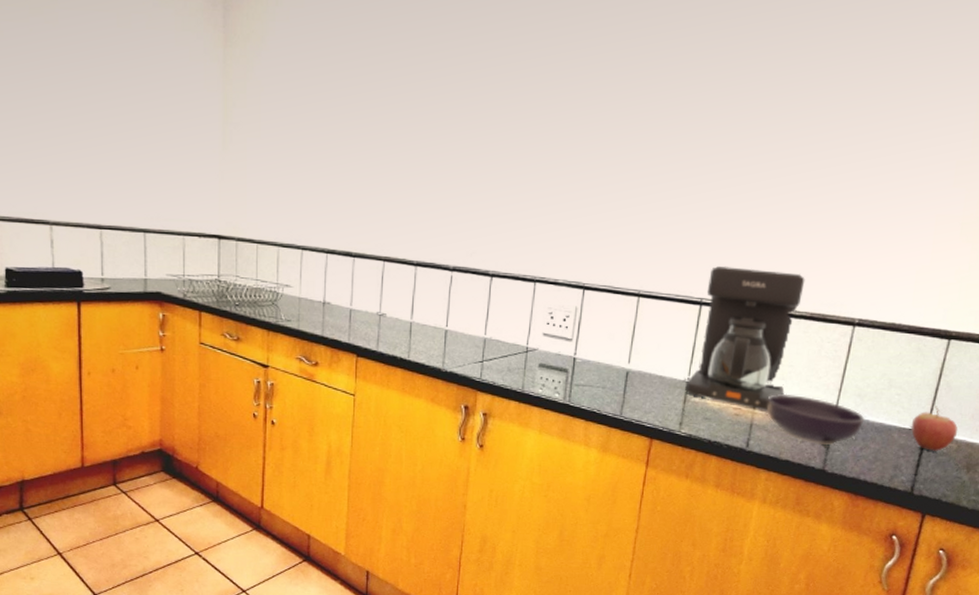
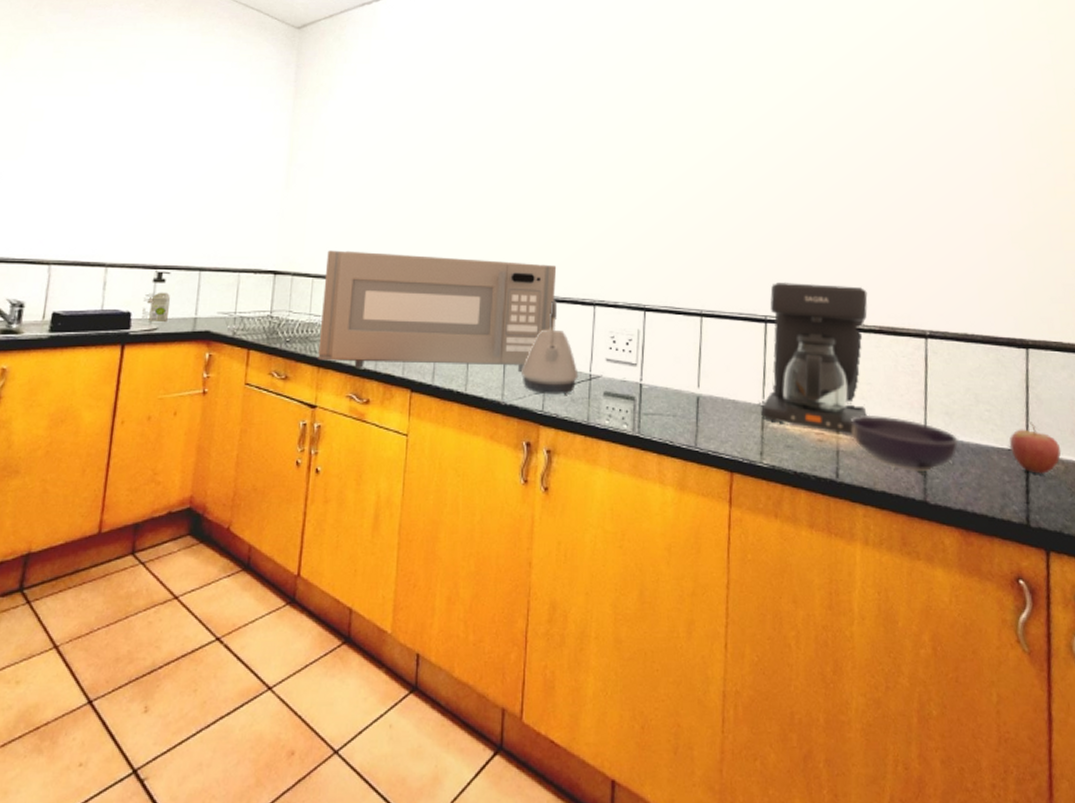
soap dispenser: none [93,231,119,283] -> present [142,271,171,323]
microwave: none [267,216,500,343] -> present [318,250,557,373]
kettle: none [462,275,516,365] -> present [521,300,579,395]

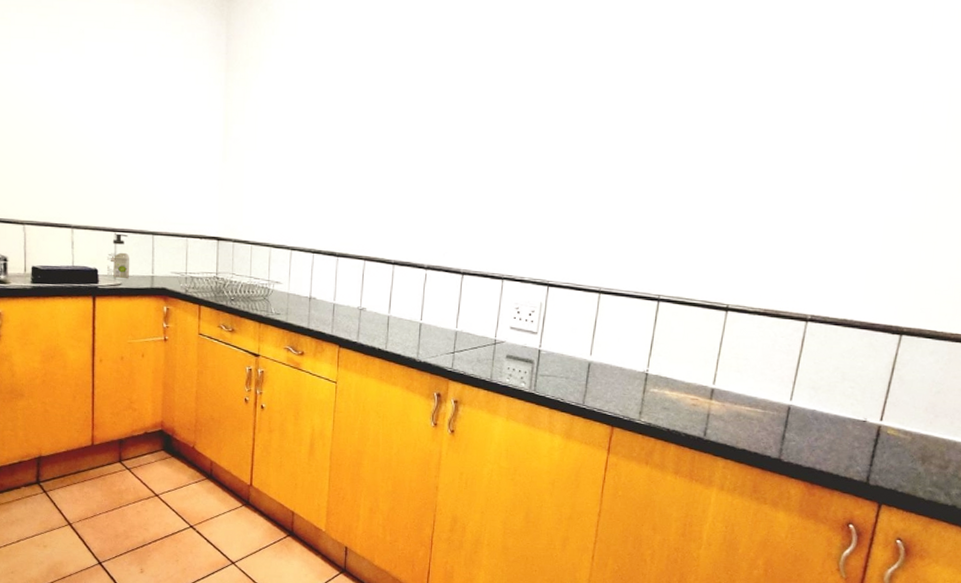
microwave: present [318,250,557,373] -> none [259,220,470,336]
kettle: present [521,300,579,395] -> none [435,273,485,356]
coffee maker: present [761,283,868,434] -> none [644,265,758,401]
bowl: present [850,414,958,473] -> none [723,385,819,435]
fruit: present [1009,422,1062,474] -> none [865,399,912,443]

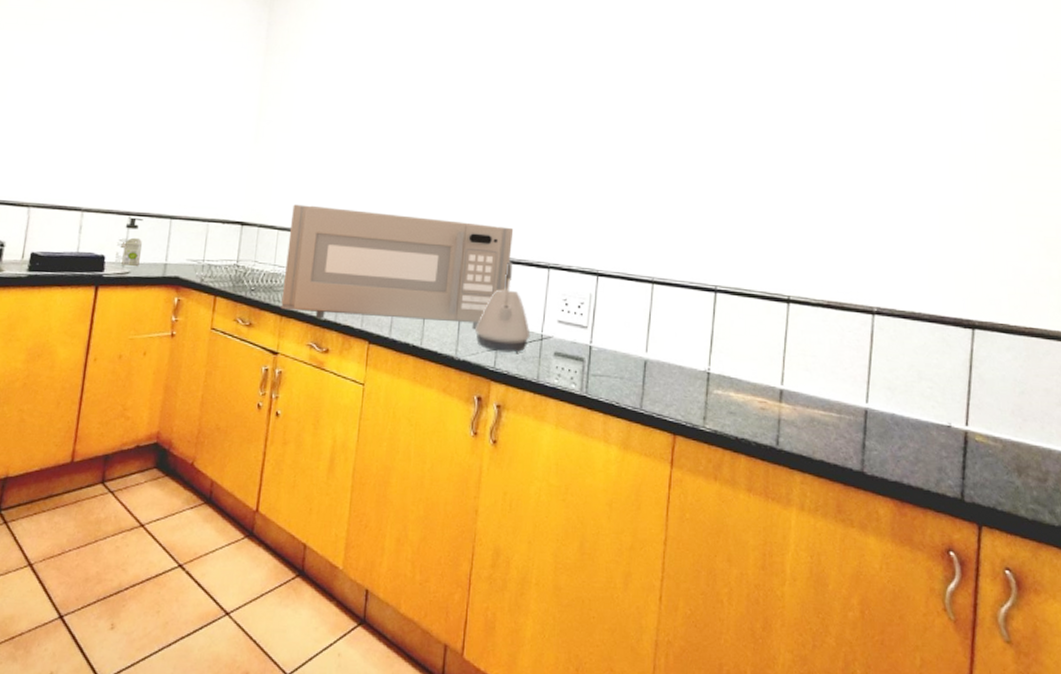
microwave: none [259,220,470,336] -> present [281,204,514,330]
kettle: none [435,273,485,356] -> present [475,261,531,353]

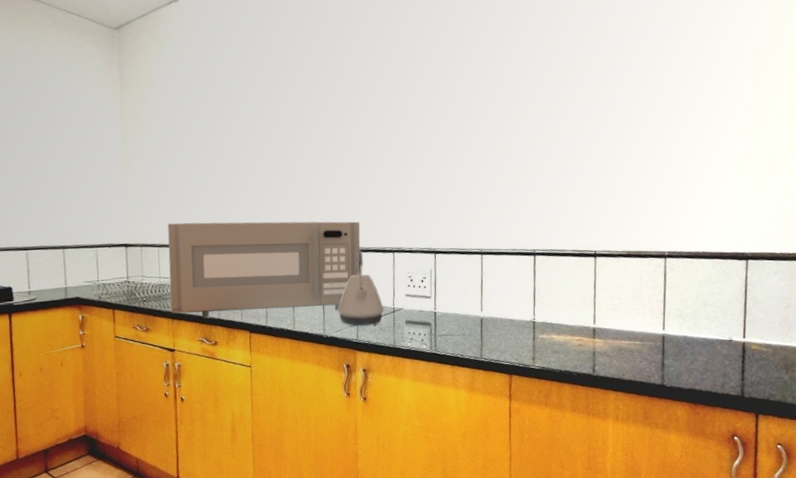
soap dispenser: present [115,217,143,267] -> none [20,251,43,294]

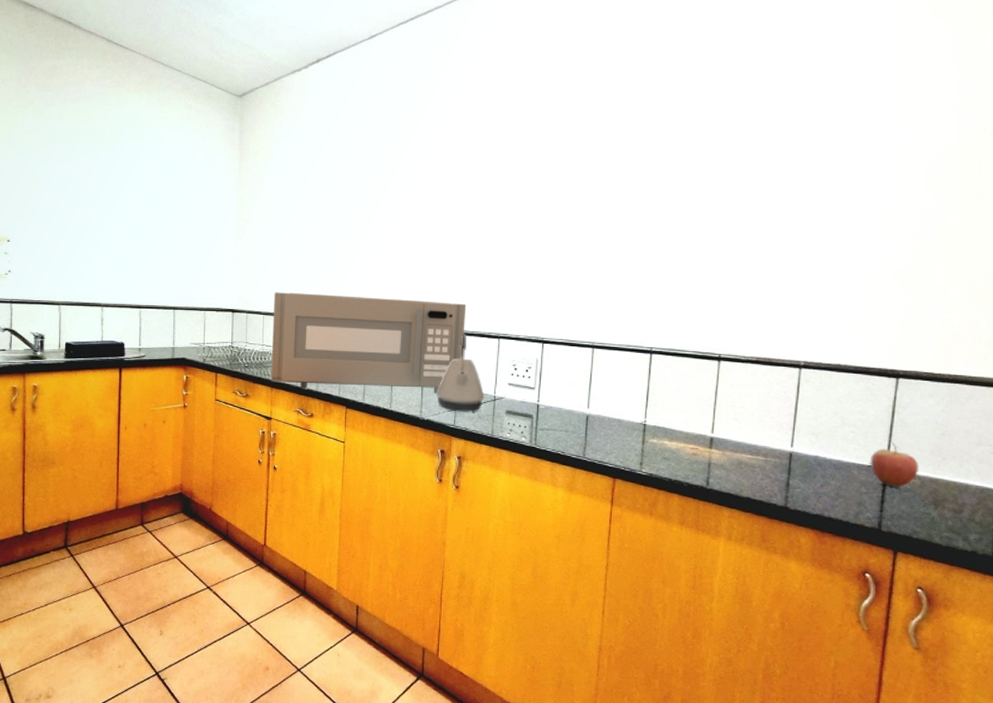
fruit: none [730,317,771,357] -> present [870,442,919,487]

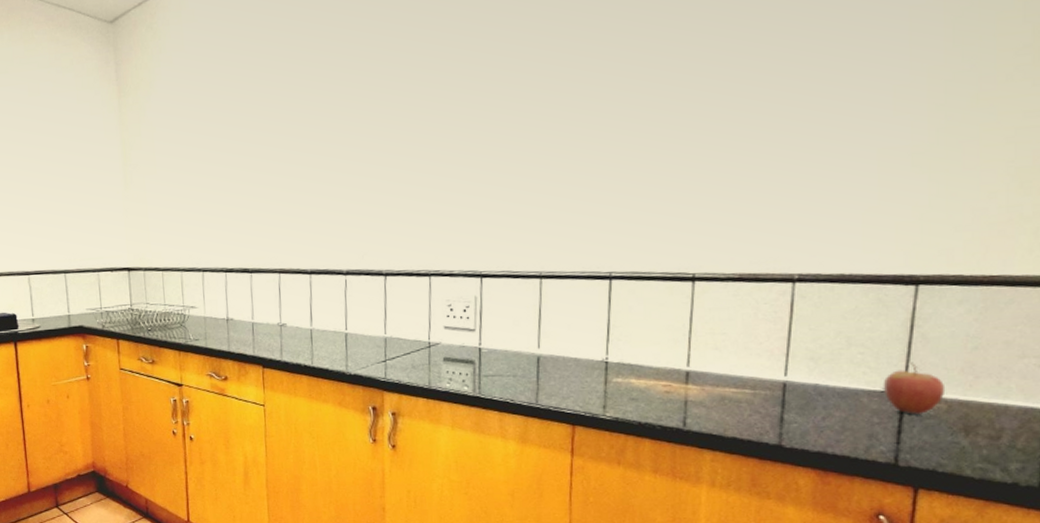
microwave: present [271,292,467,394] -> none [172,239,390,351]
kettle: present [436,334,485,412] -> none [363,274,418,364]

